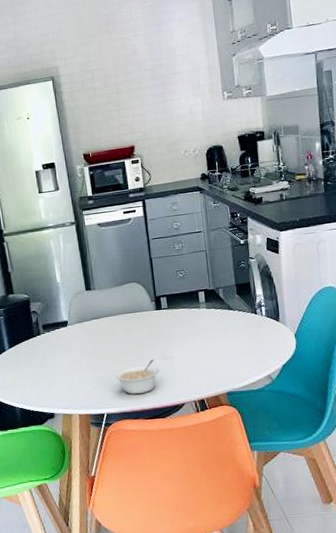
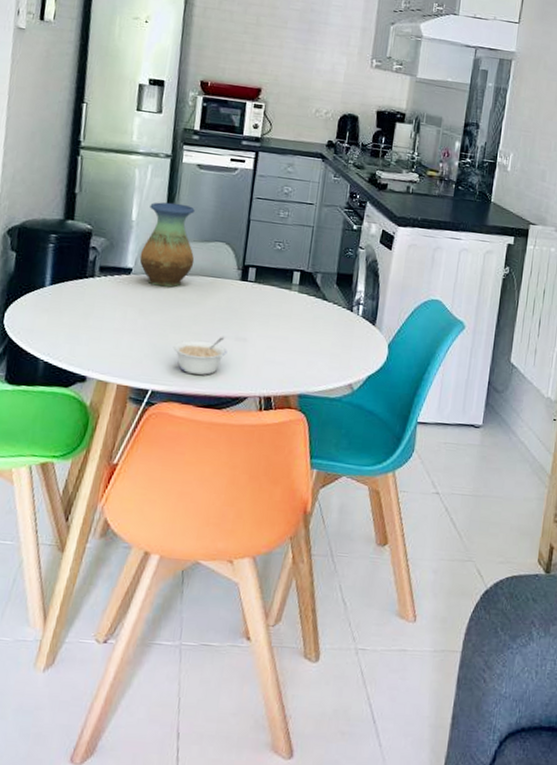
vase: none [68,259,115,331] -> present [139,202,195,287]

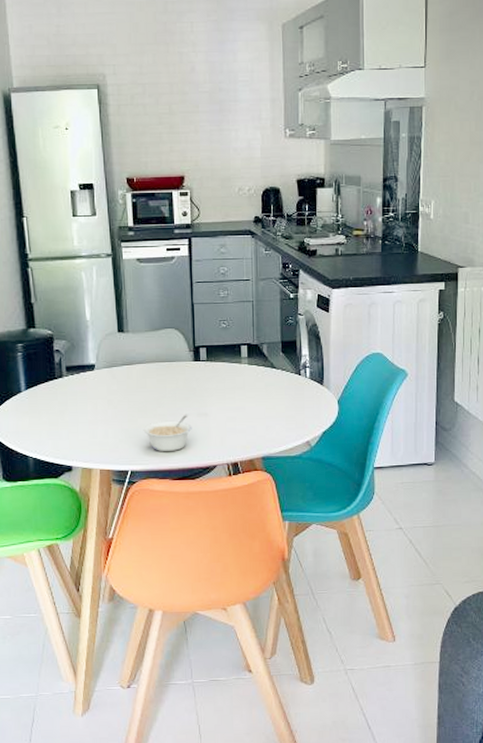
vase: present [139,202,195,287] -> none [99,298,149,377]

